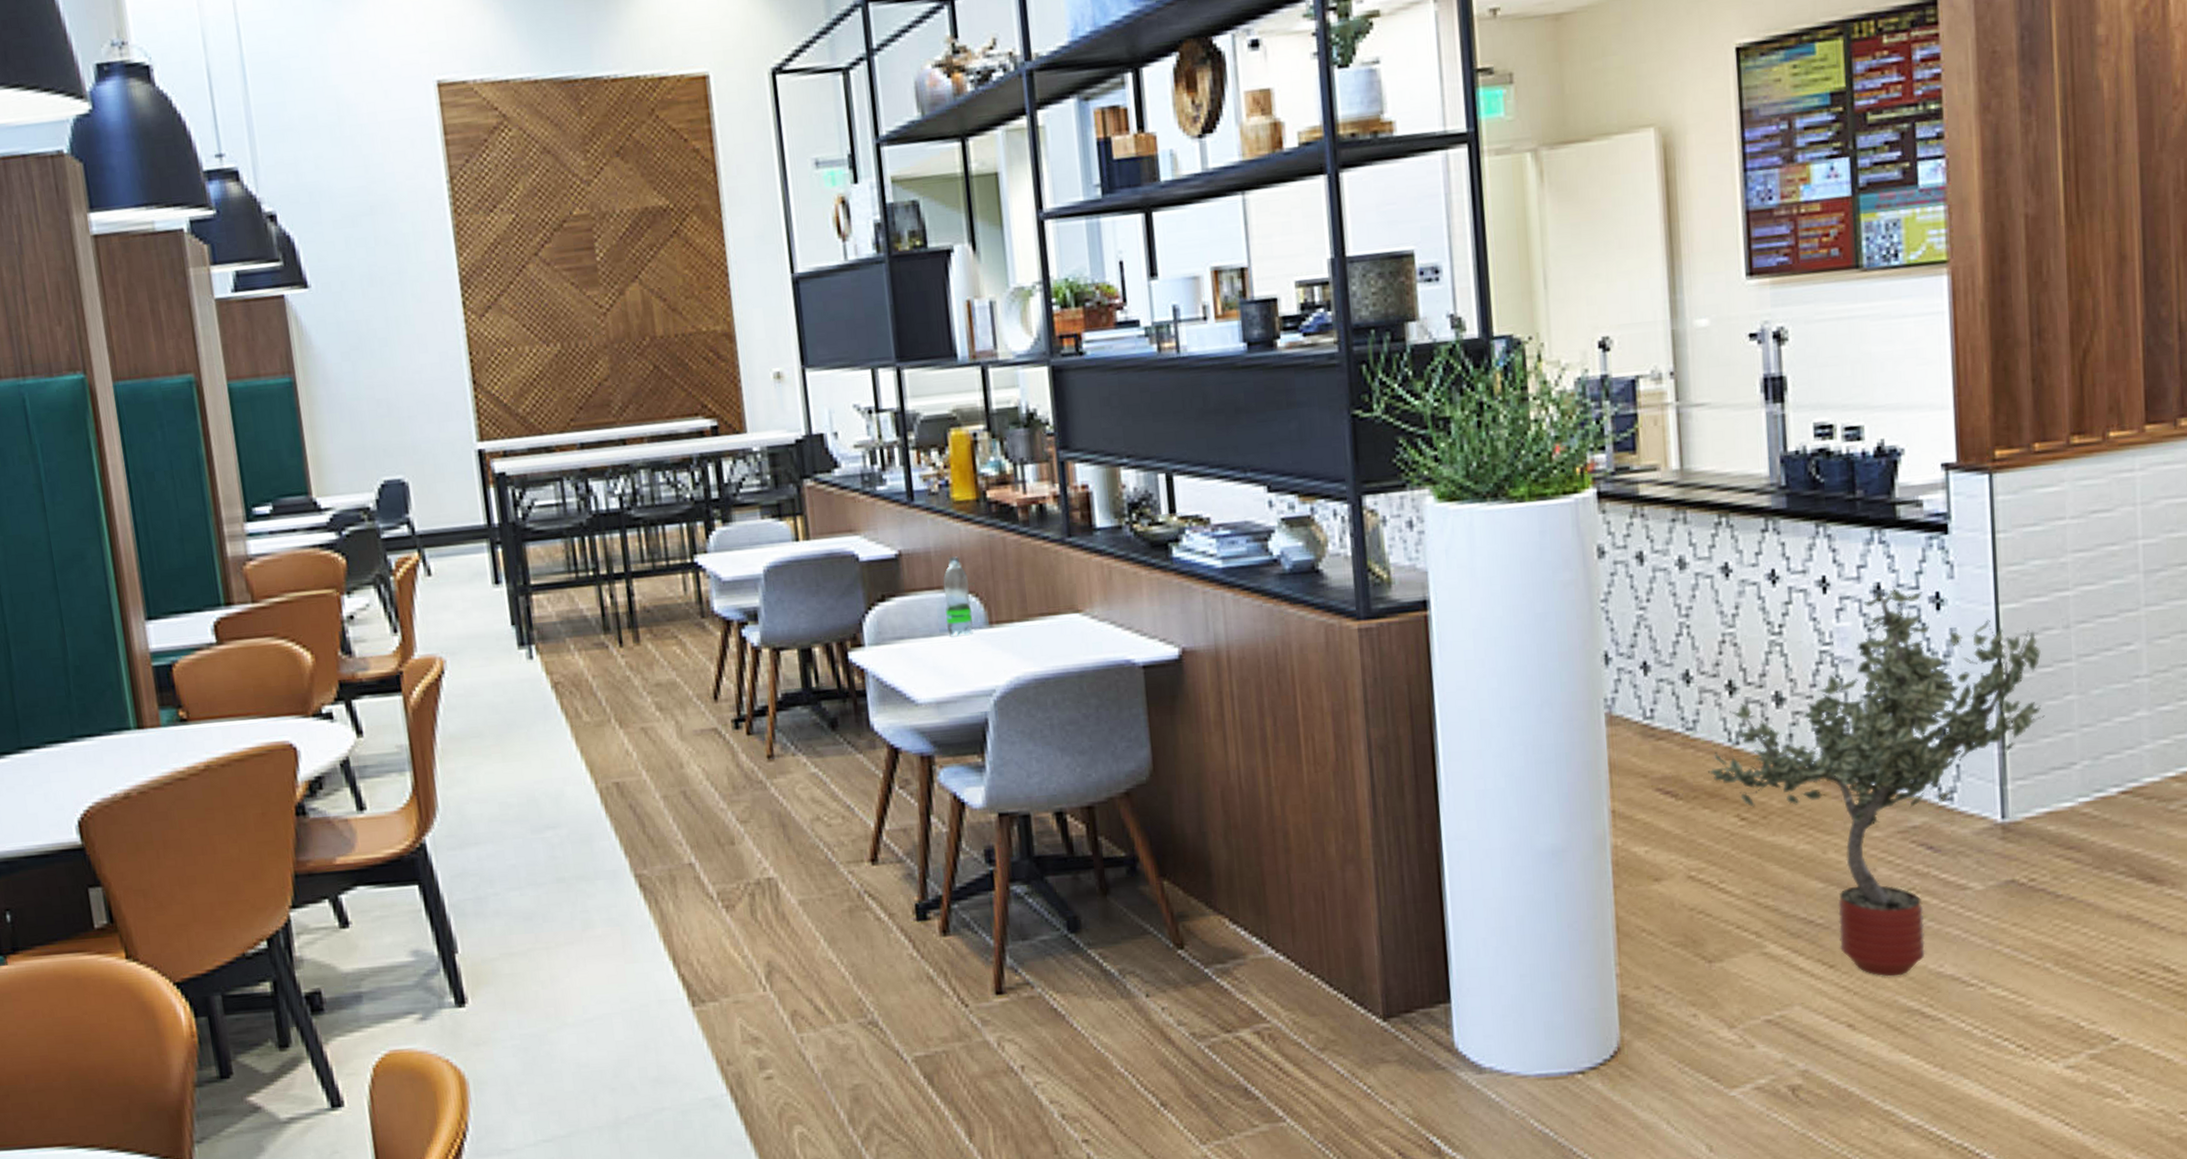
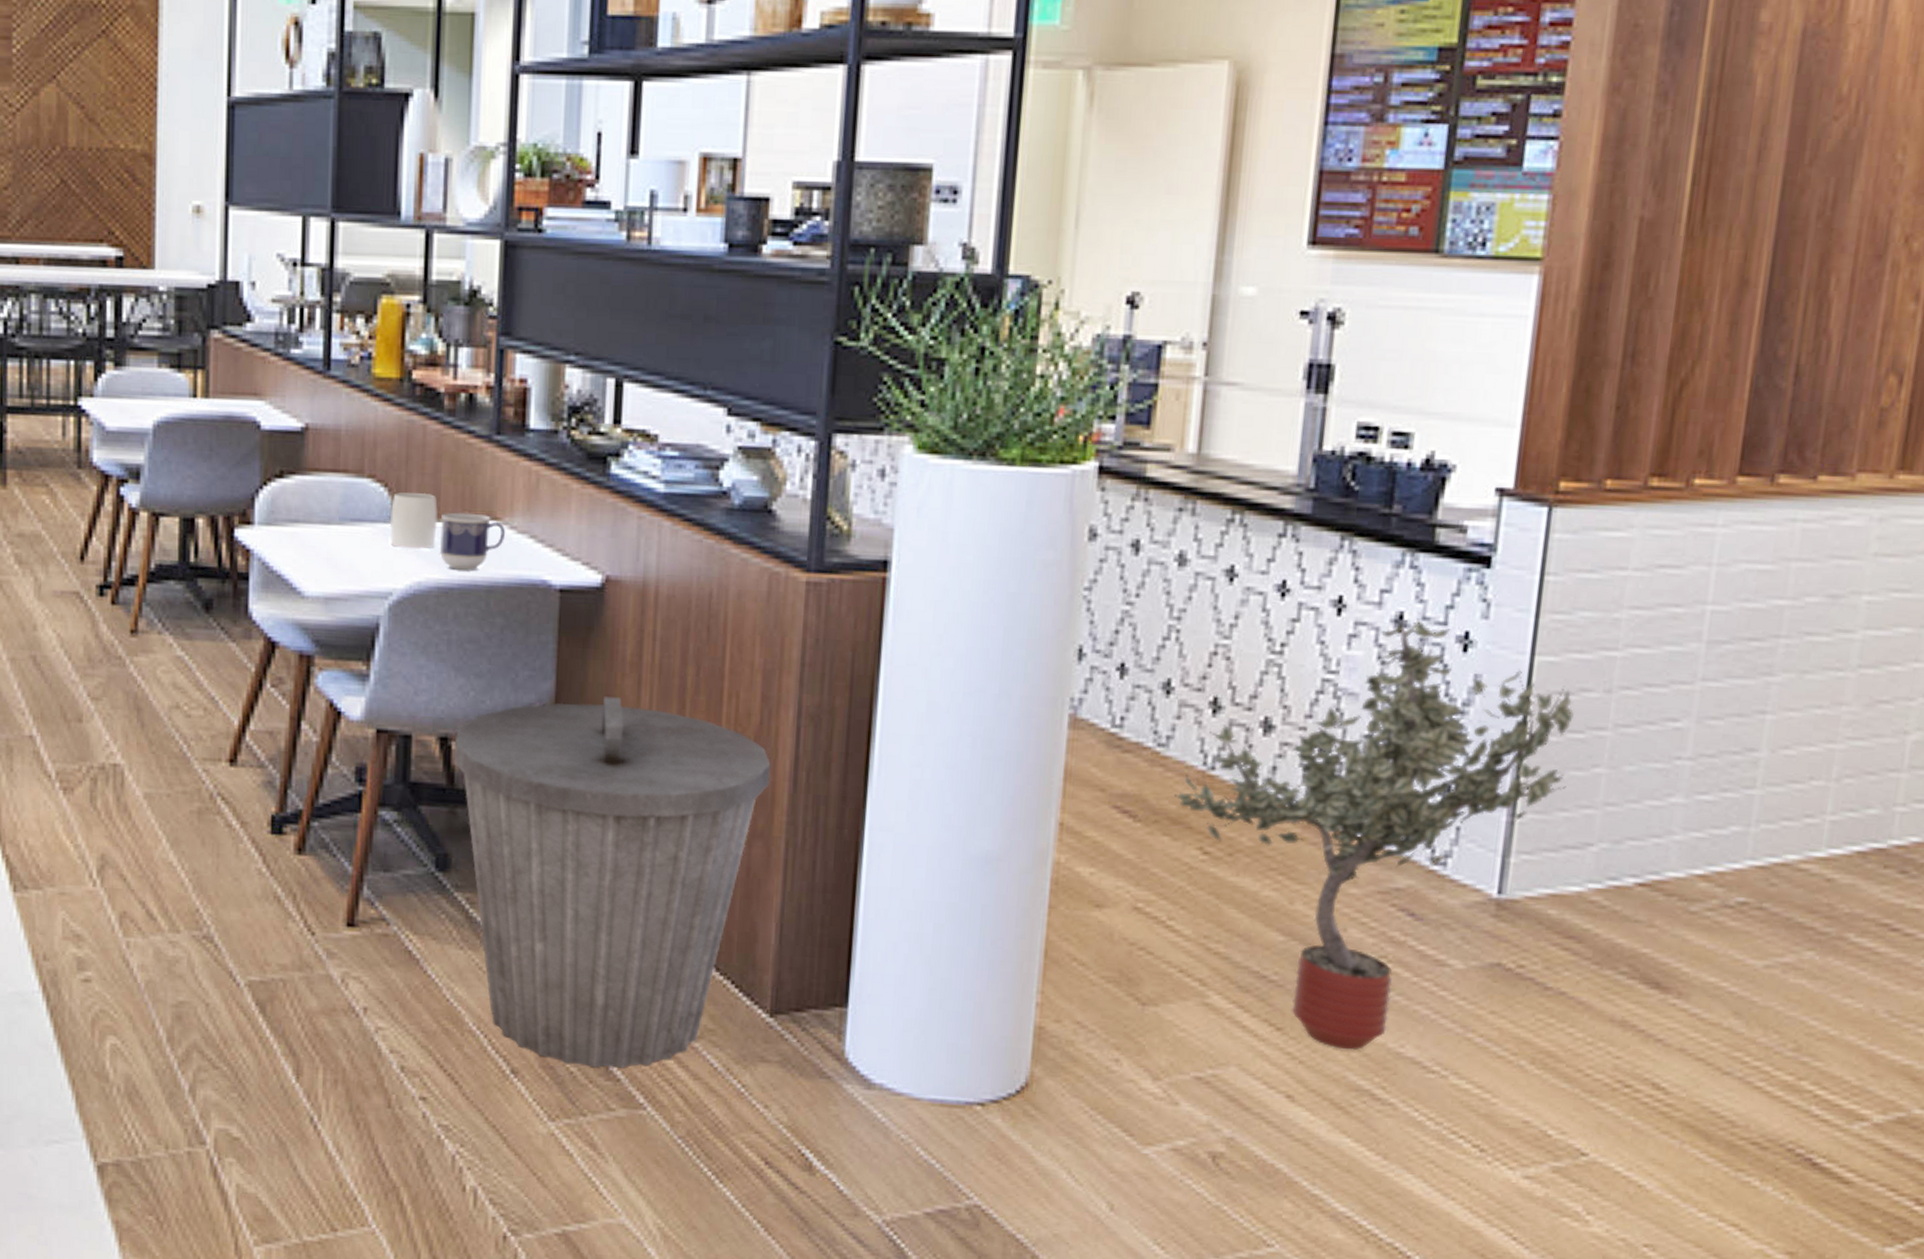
bottle: present [943,556,973,638] -> none [347,439,380,530]
mug: none [984,597,1028,650] -> present [390,492,438,550]
cup: none [1028,609,1089,662] -> present [439,512,506,571]
trash can: none [1069,754,1352,1090] -> present [453,697,771,1068]

